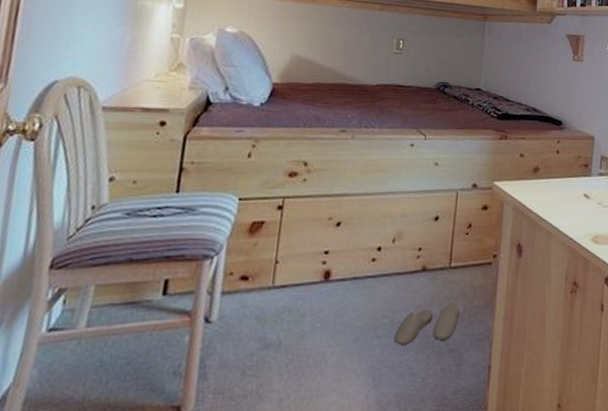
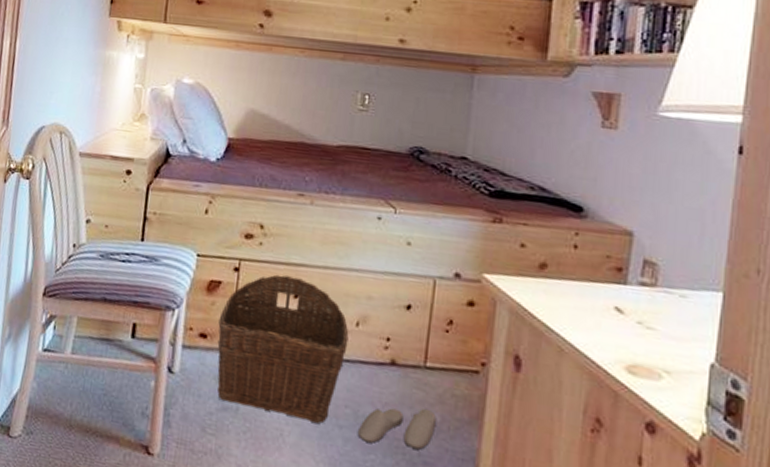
wicker basket: none [259,207,386,339] -> present [217,274,349,424]

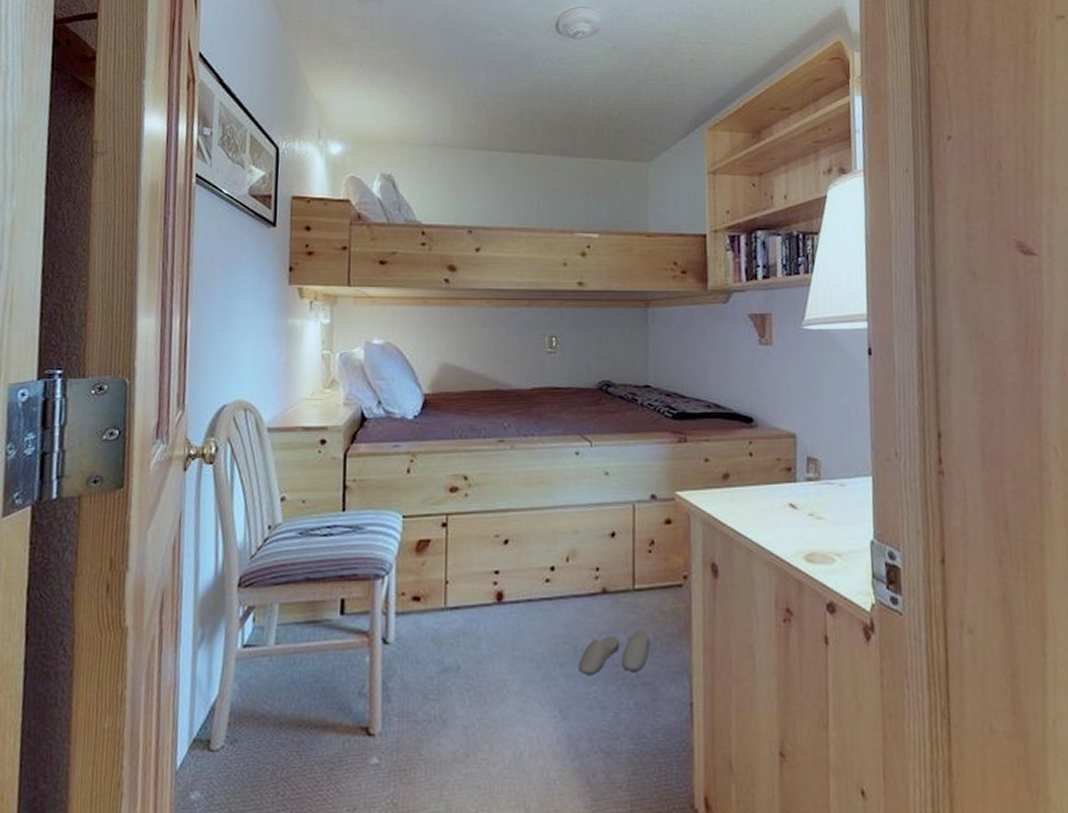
wicker basket: present [217,274,349,424] -> none [431,523,560,665]

